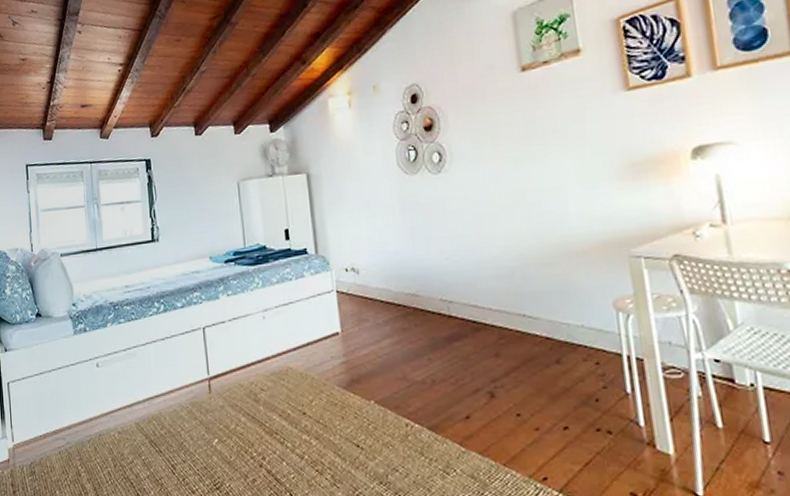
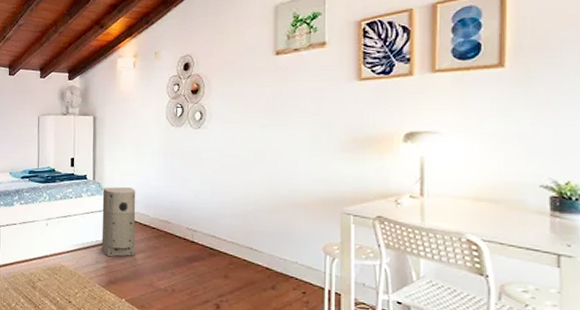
air purifier: none [329,257,380,349] -> present [101,187,136,257]

